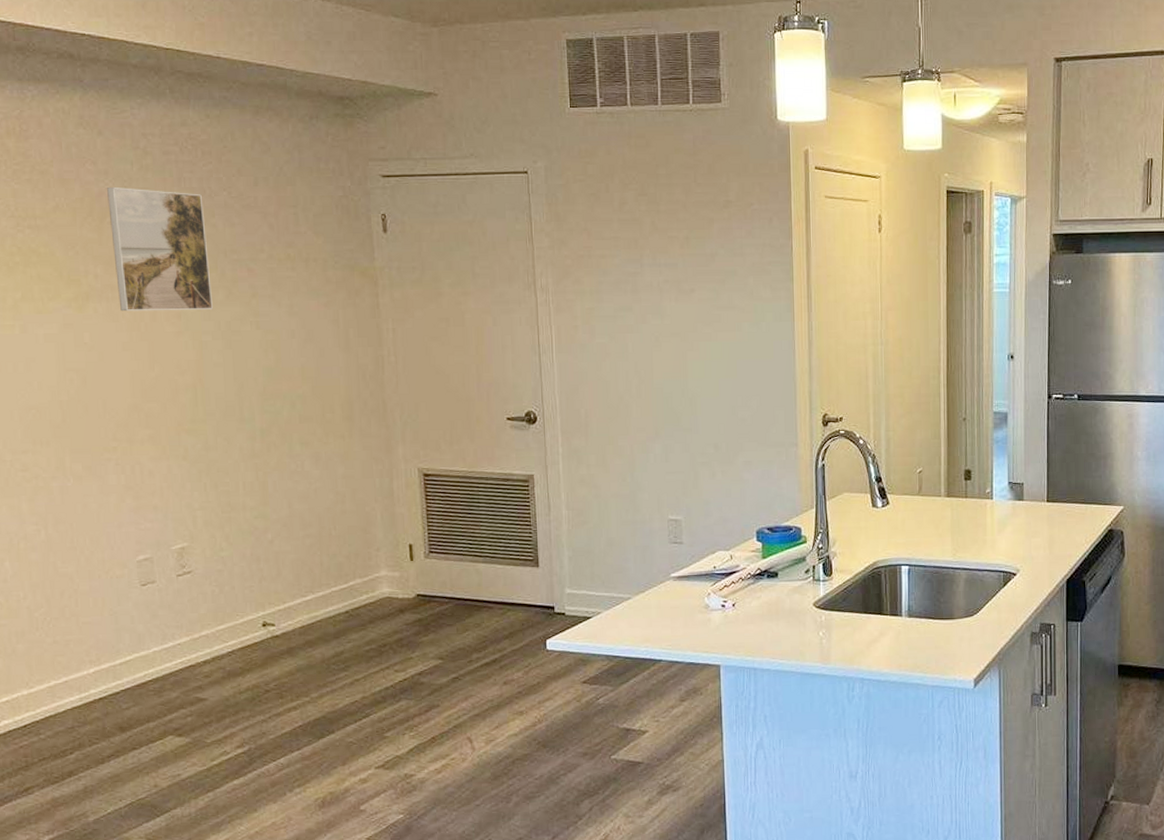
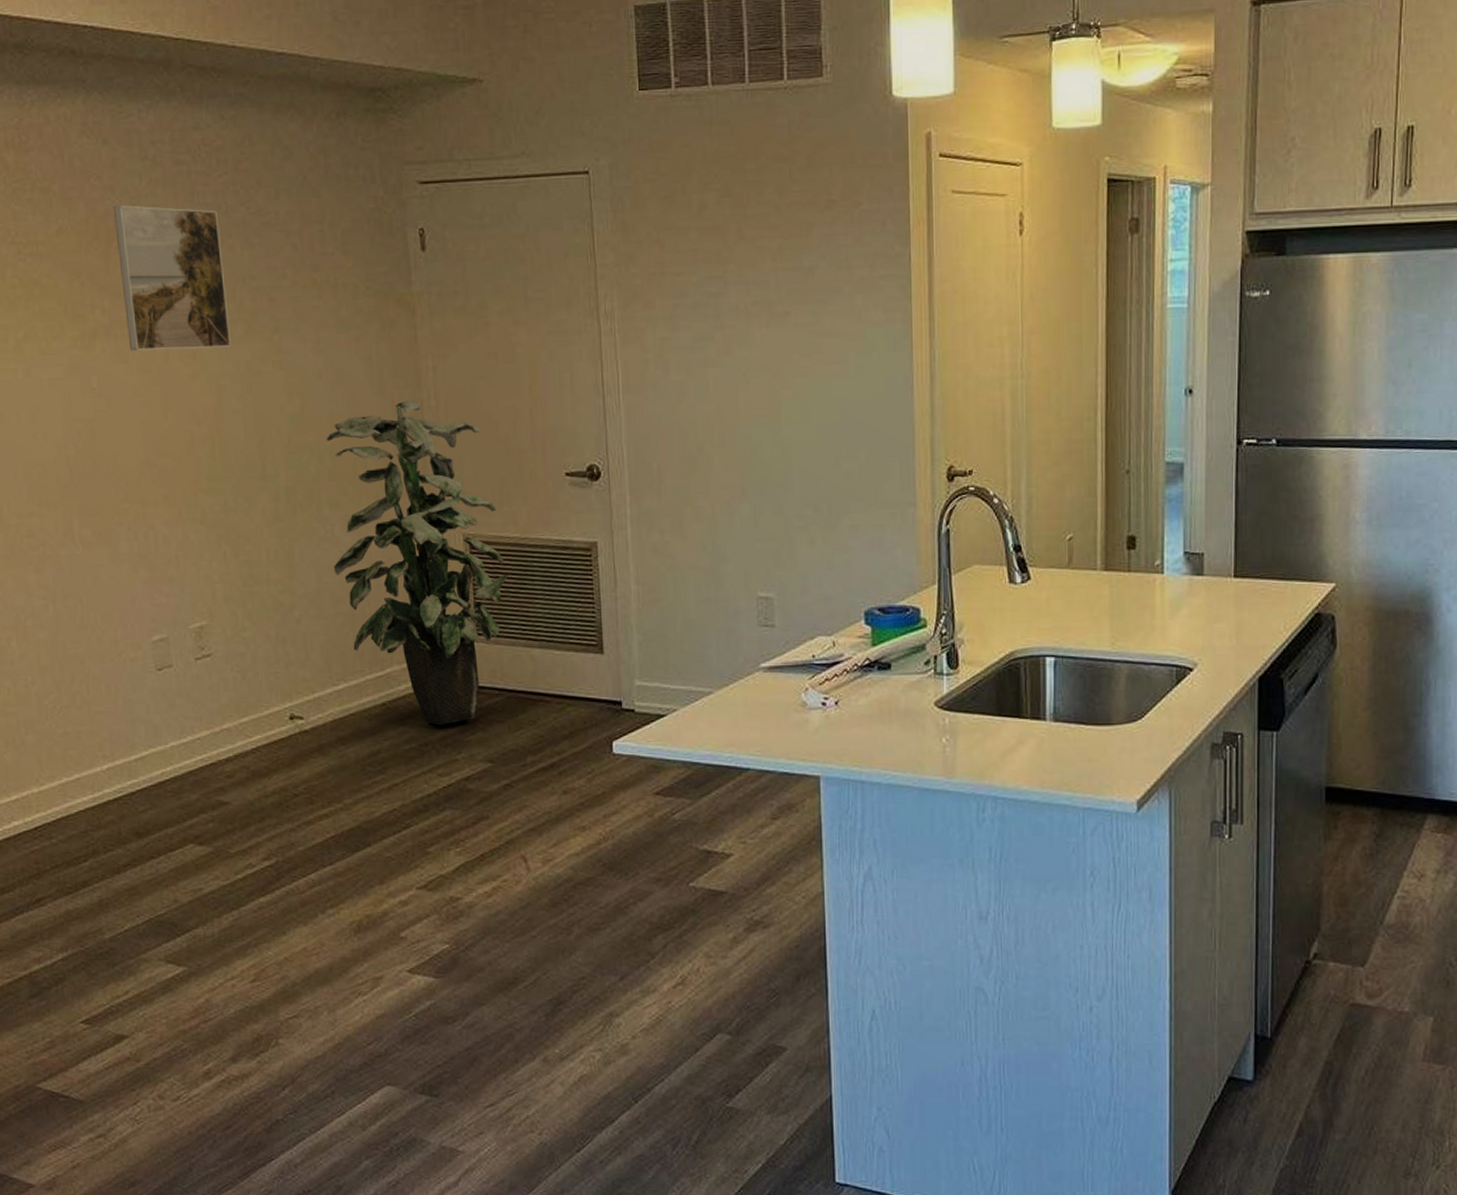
indoor plant: none [297,356,457,629] -> present [325,400,508,726]

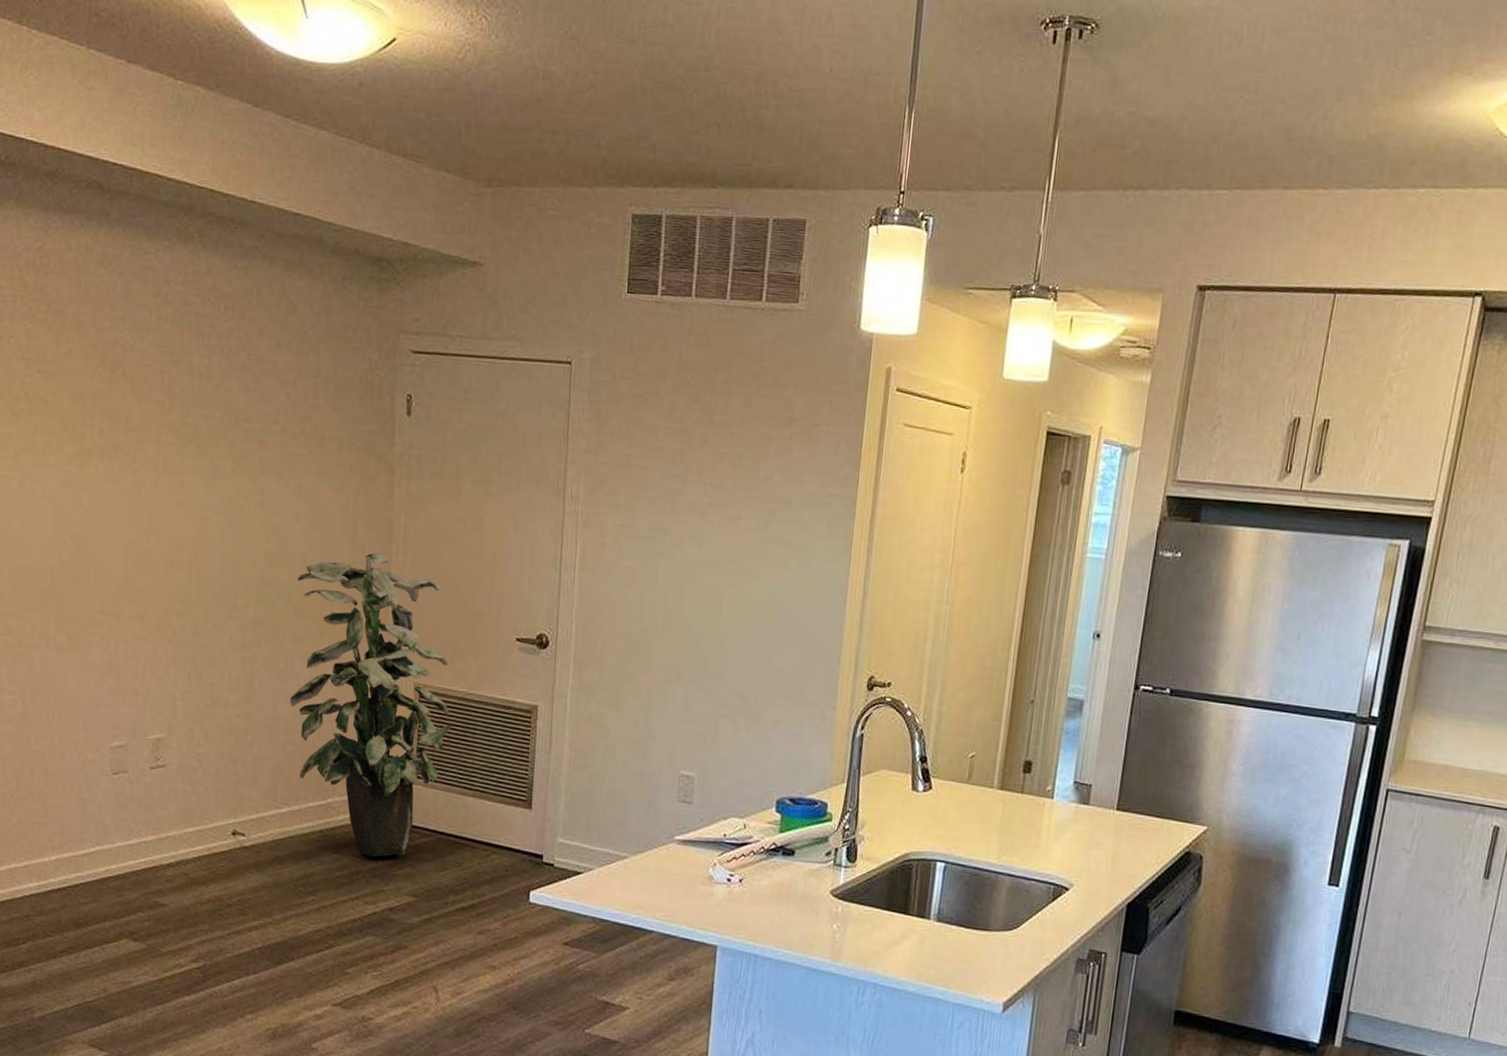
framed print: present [114,204,231,351] -> none [121,335,220,482]

